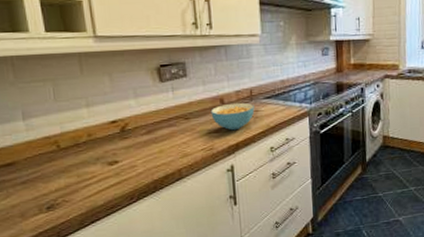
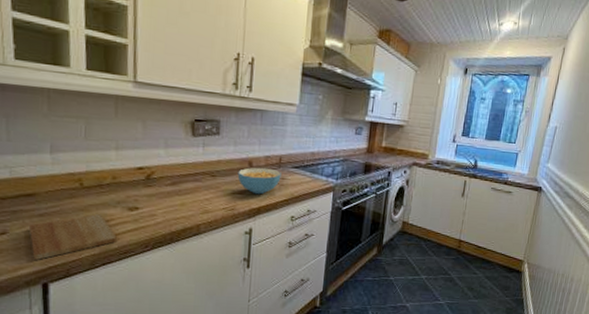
cutting board: none [13,172,101,228] -> present [28,213,117,260]

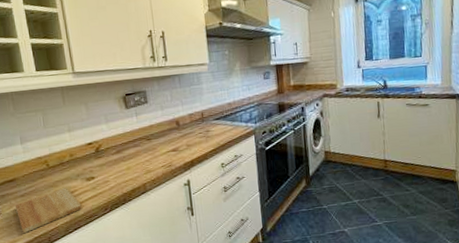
cereal bowl: present [237,167,281,195] -> none [168,124,206,149]

